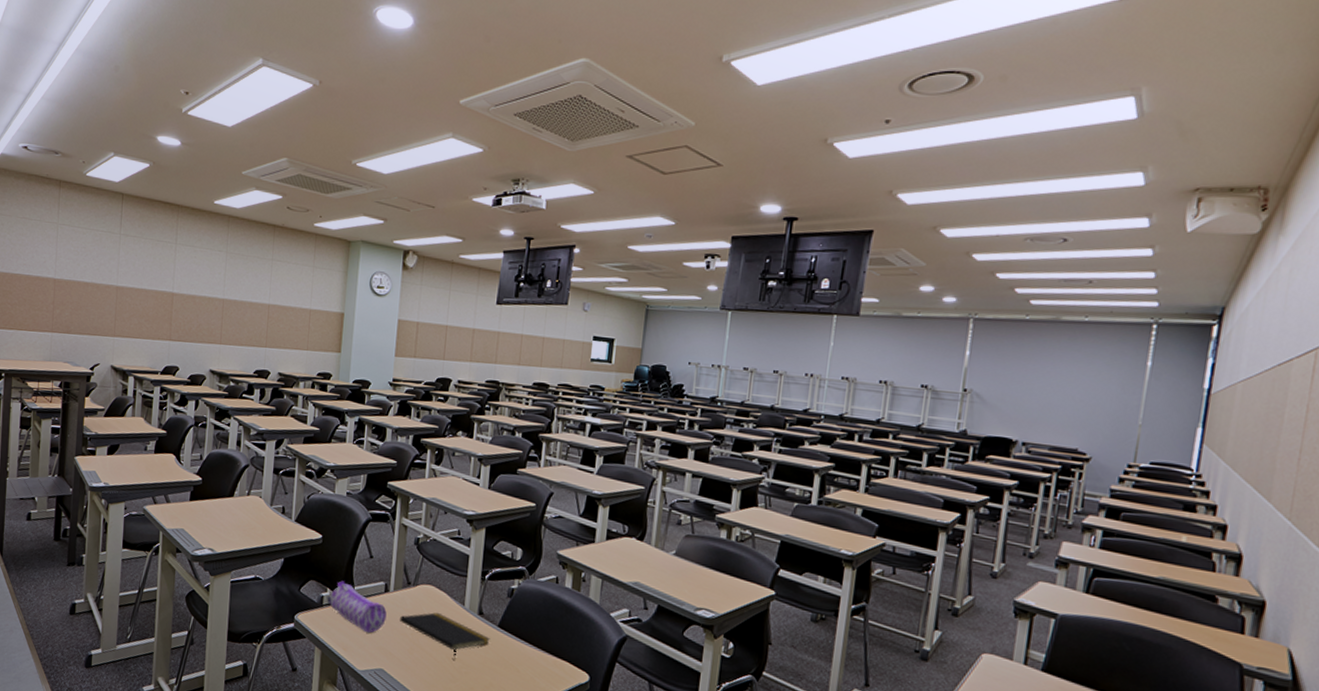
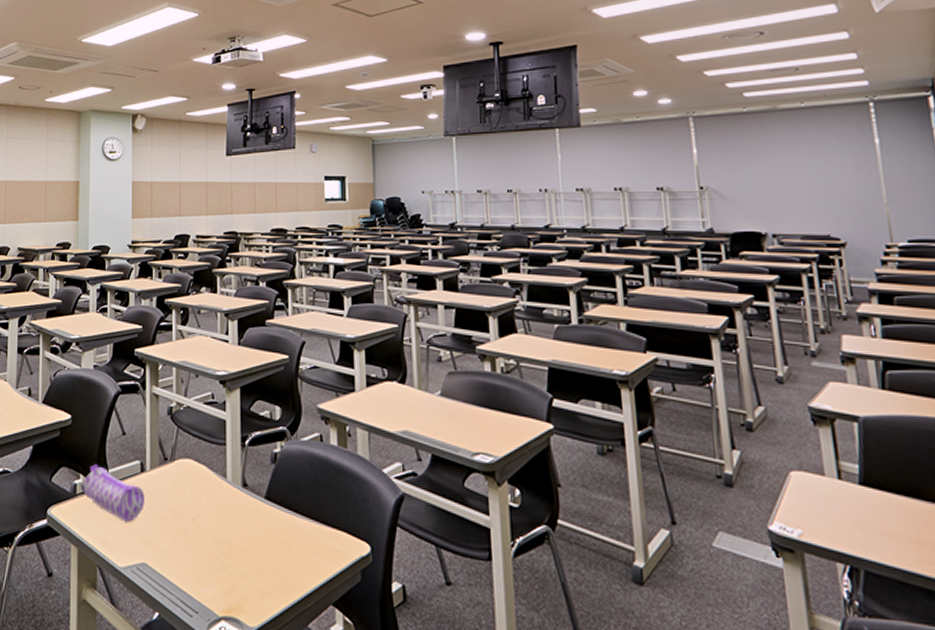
notepad: present [400,612,490,661] -> none [159,490,258,545]

